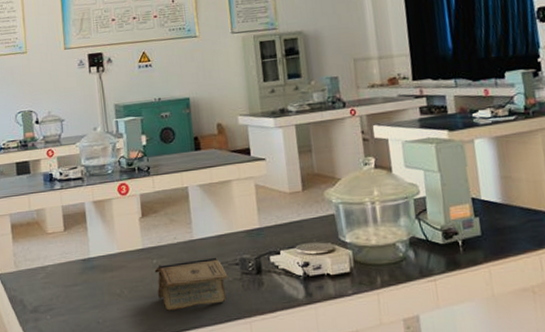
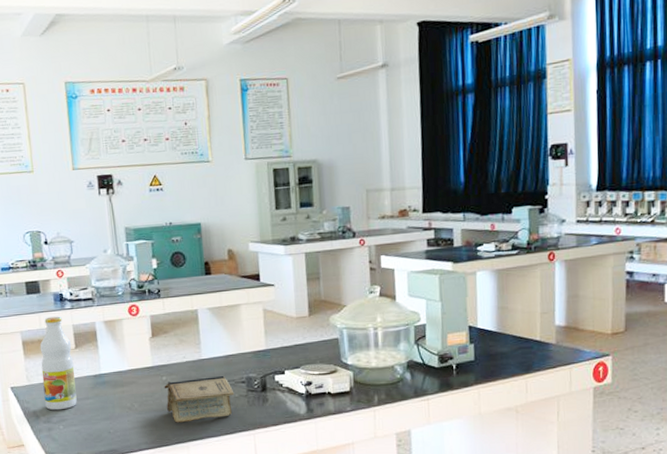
beverage bottle: none [28,197,65,299] -> present [39,316,77,411]

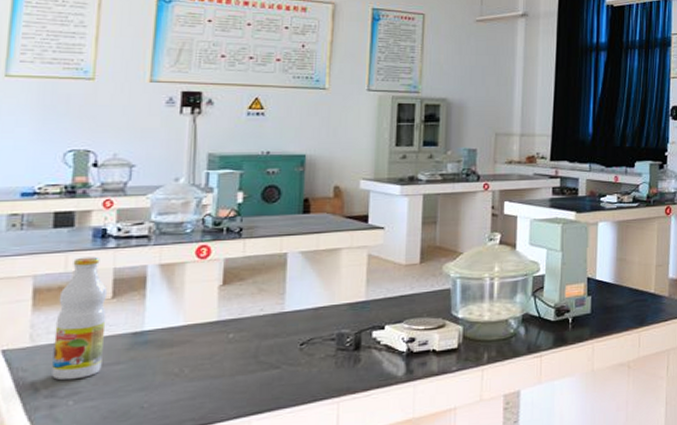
book: present [164,375,234,423] -> none [229,331,320,392]

